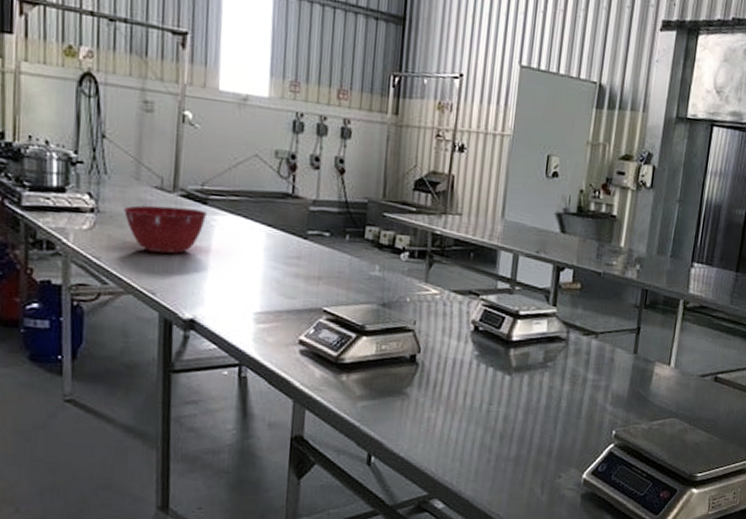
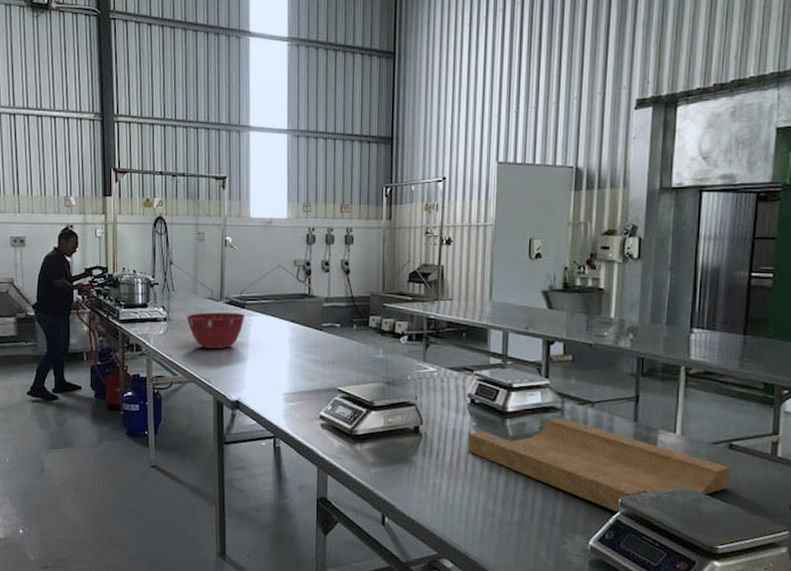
cutting board: none [468,348,714,446] -> present [468,418,731,514]

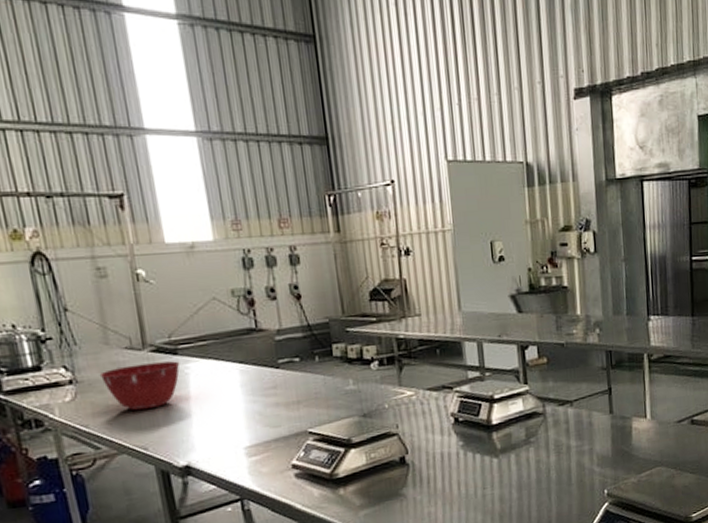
cutting board: present [468,418,731,514] -> none [457,422,695,504]

